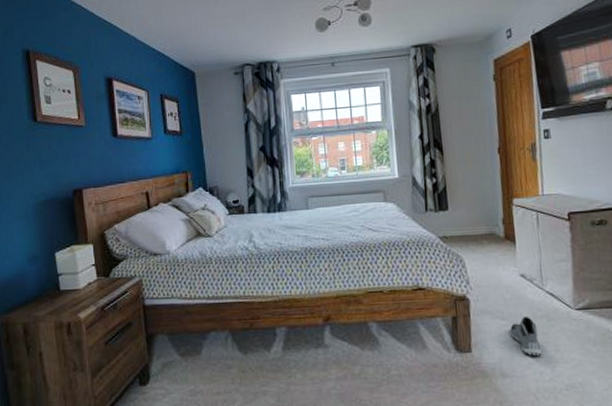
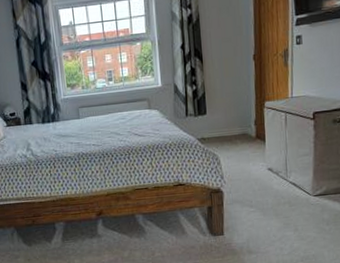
sneaker: present [510,316,542,356] -> none [257,203,283,236]

